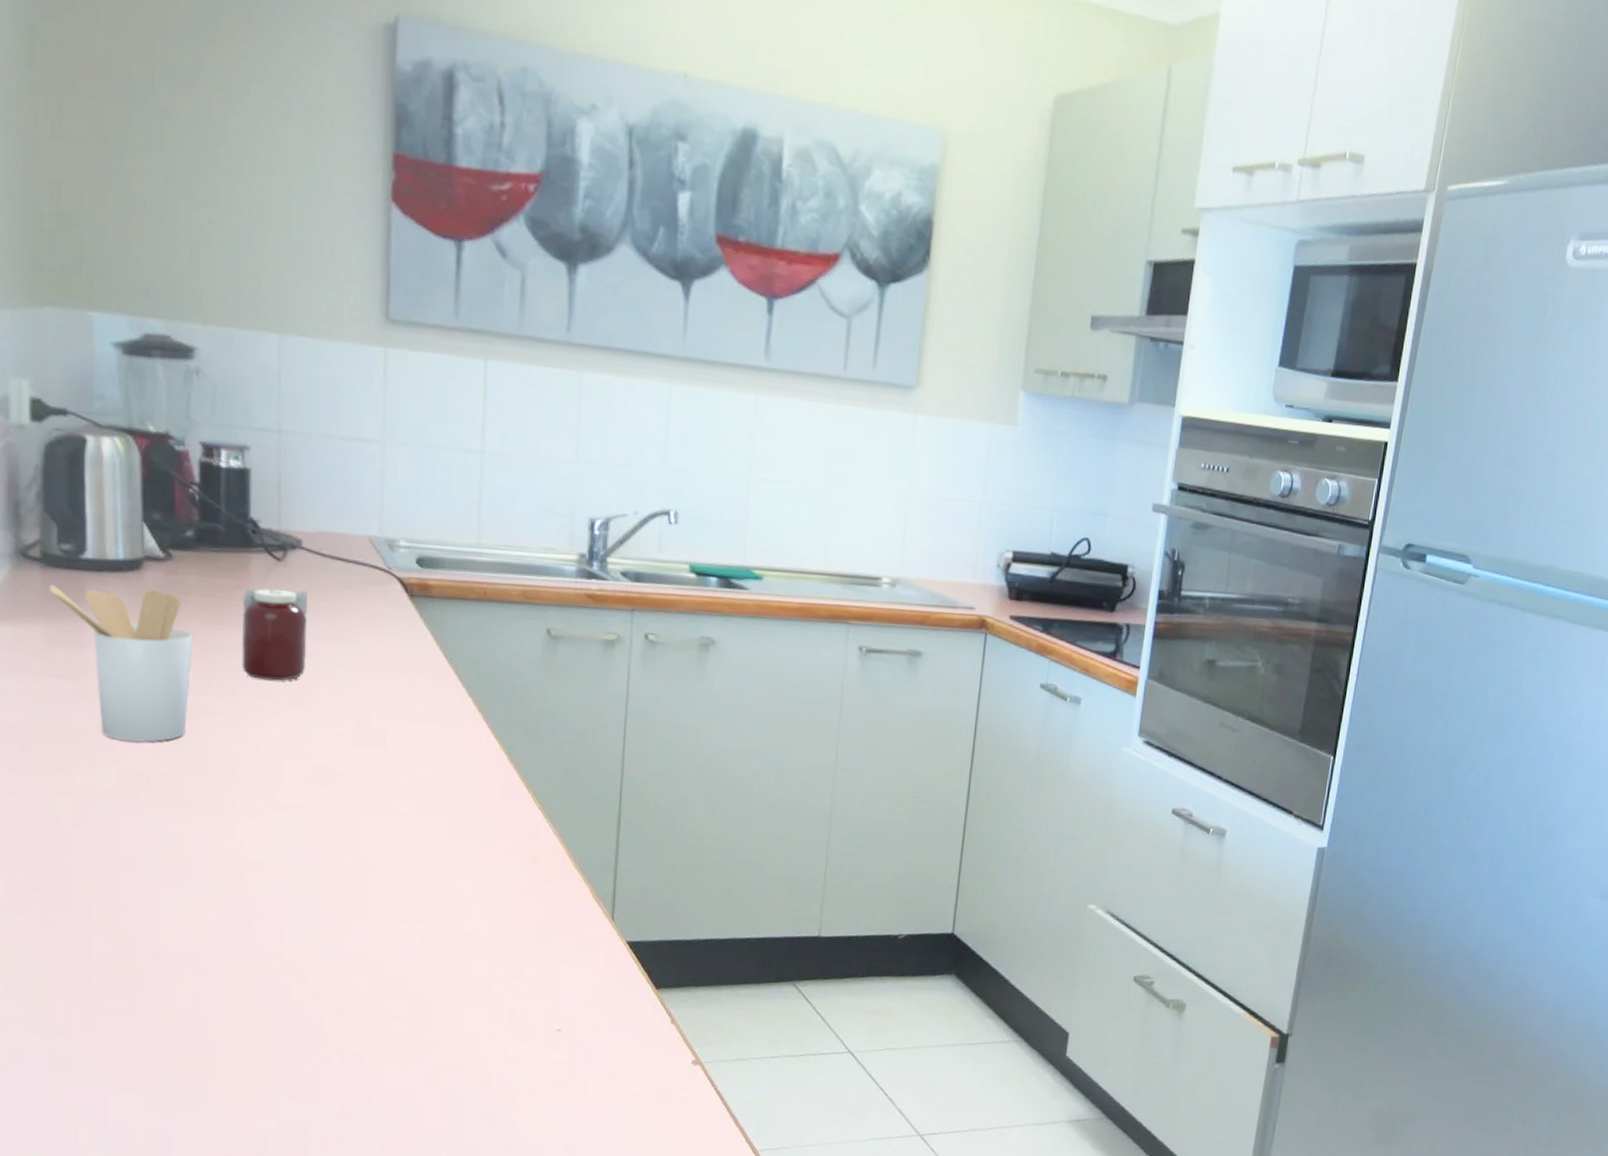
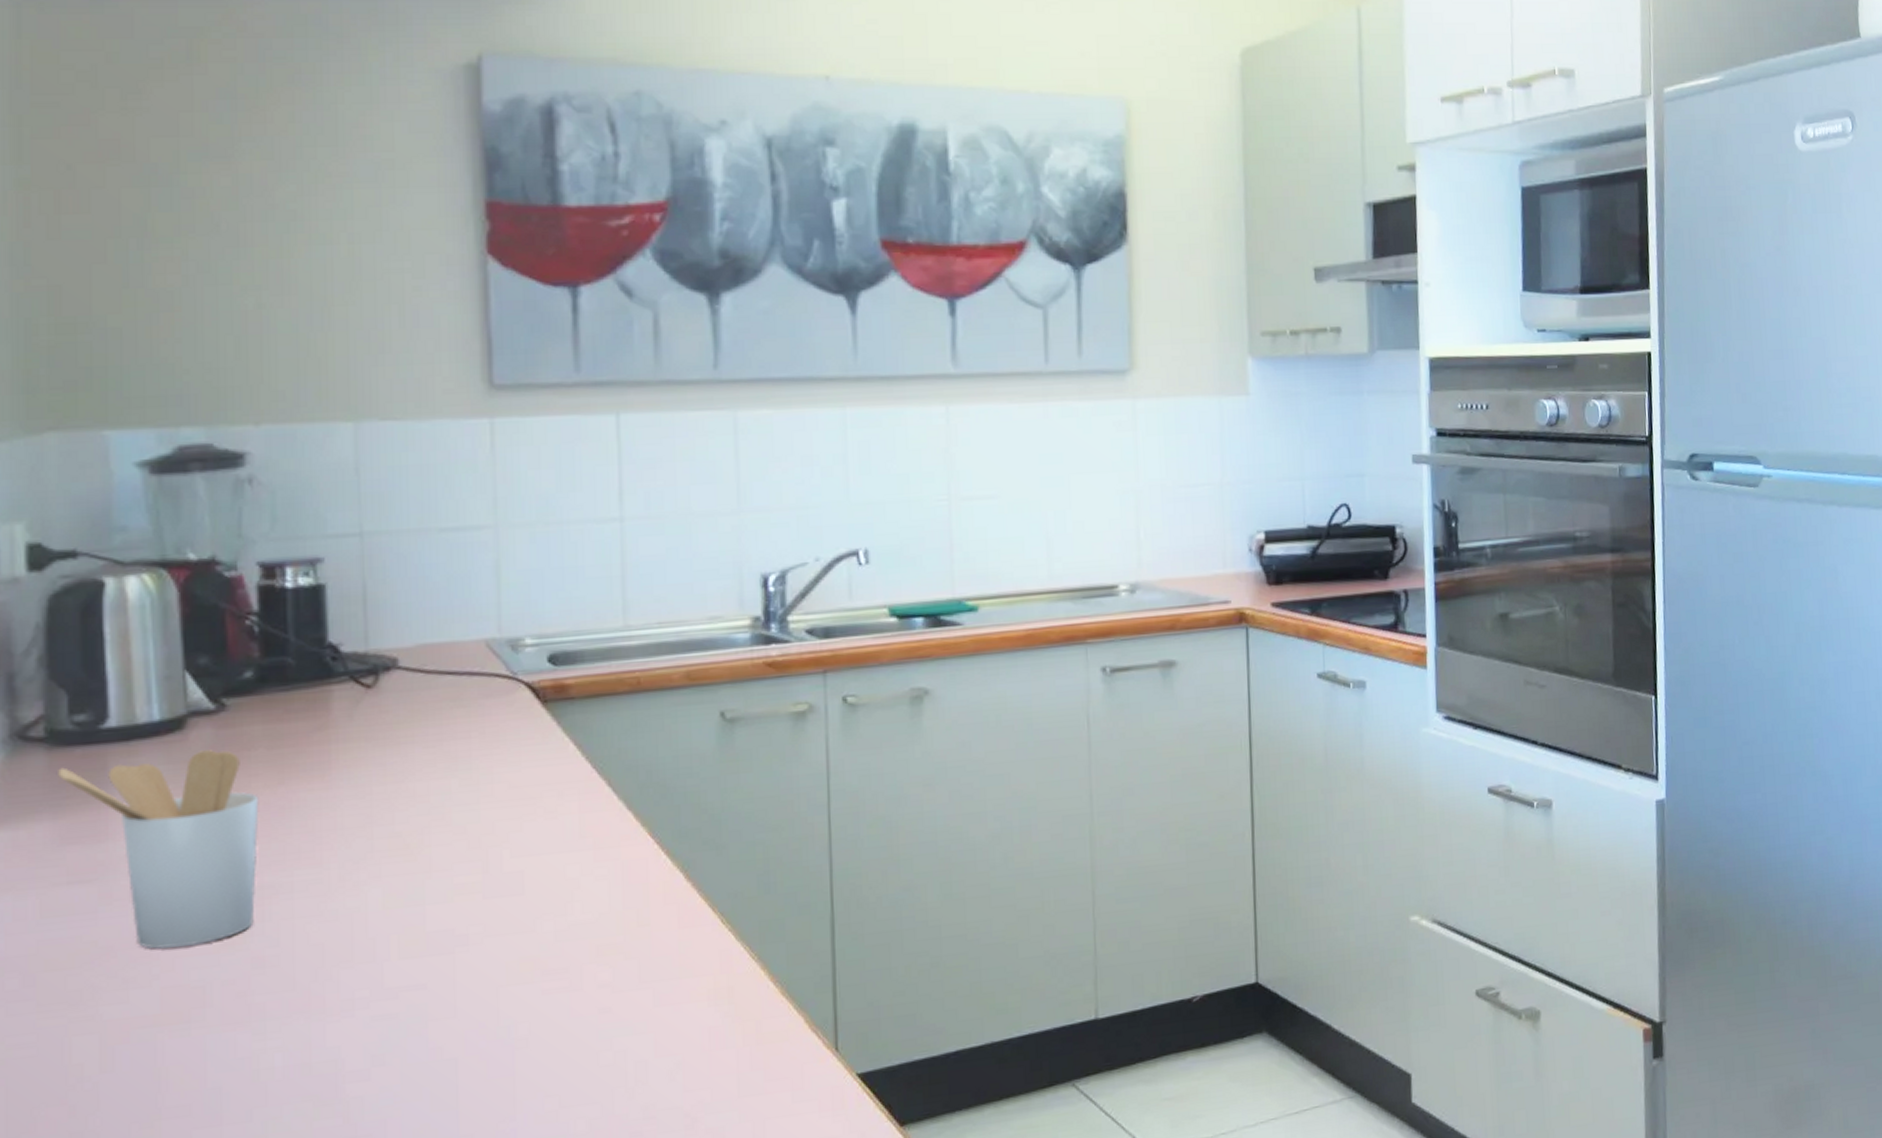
jar: present [241,588,308,681] -> none [324,717,412,838]

